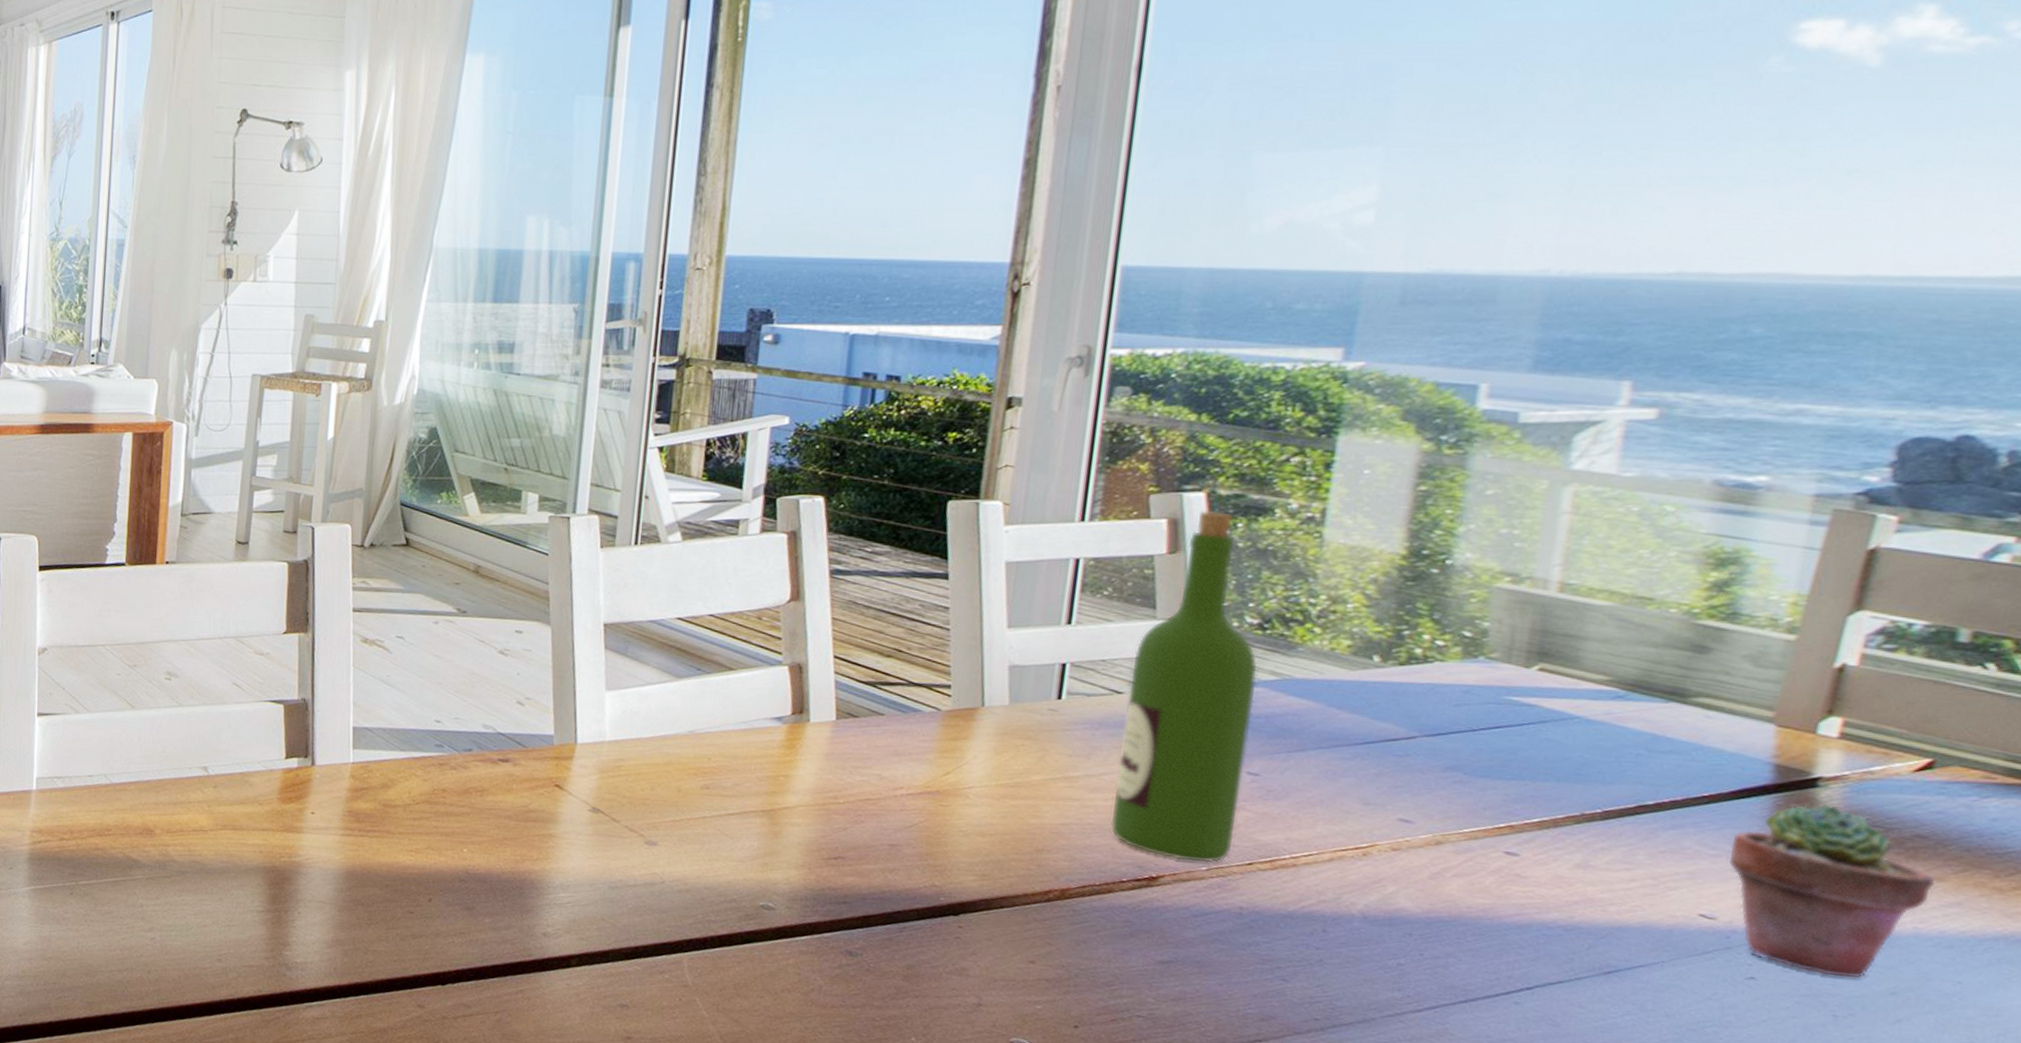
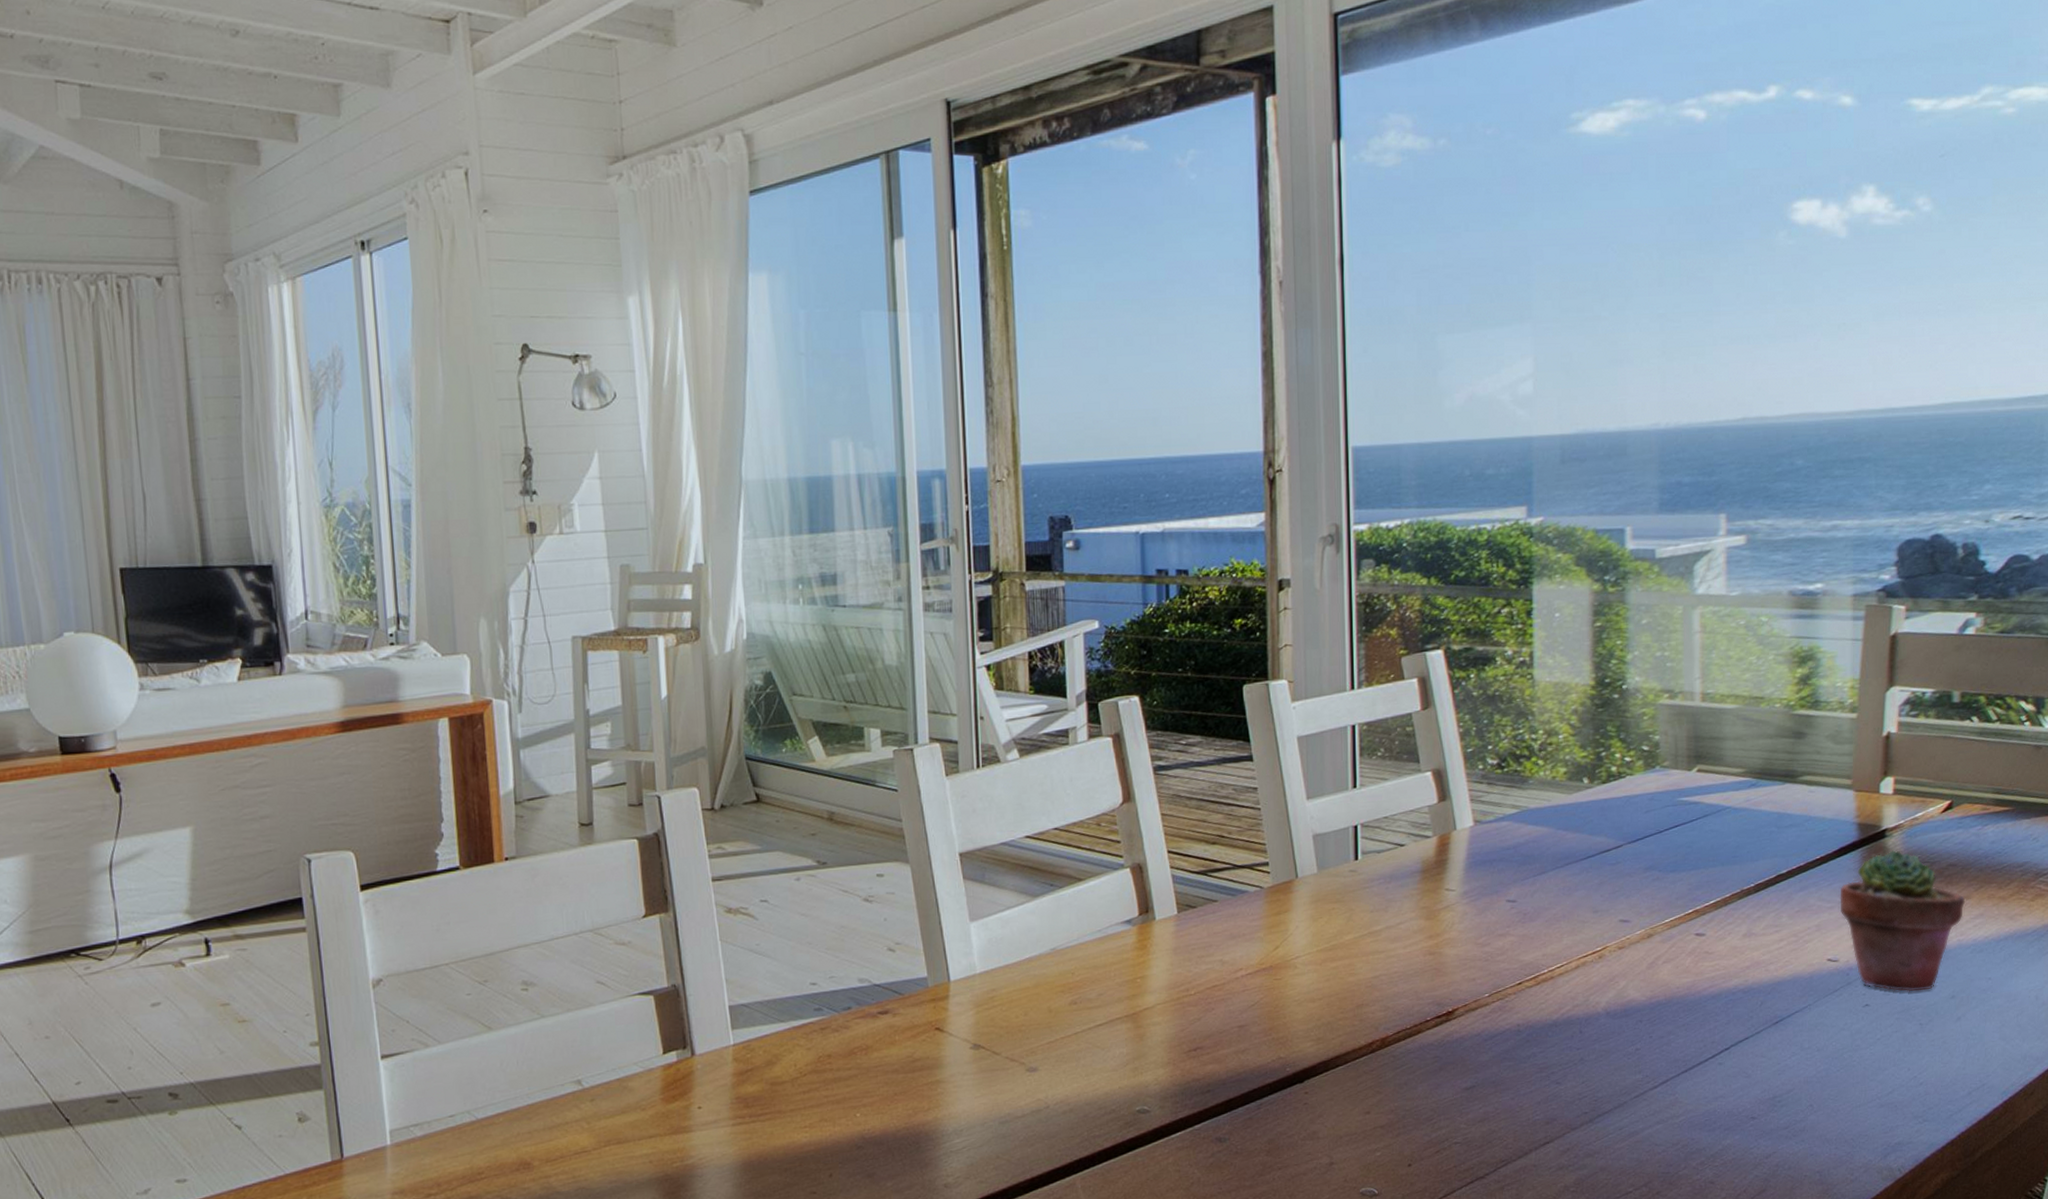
wine bottle: present [1110,511,1257,863] -> none [1409,666,1505,991]

